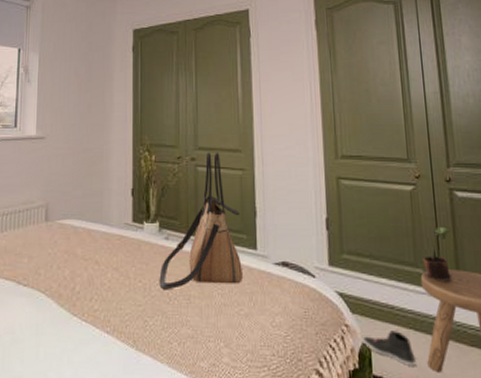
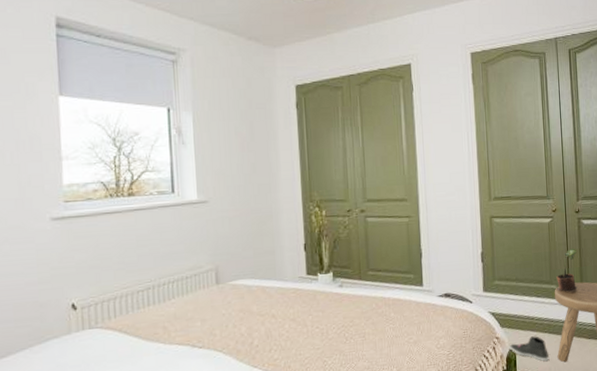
tote bag: present [159,152,243,289] -> none [335,203,411,331]

